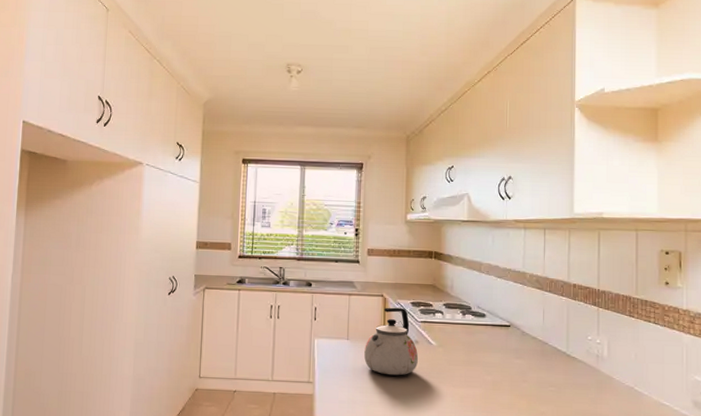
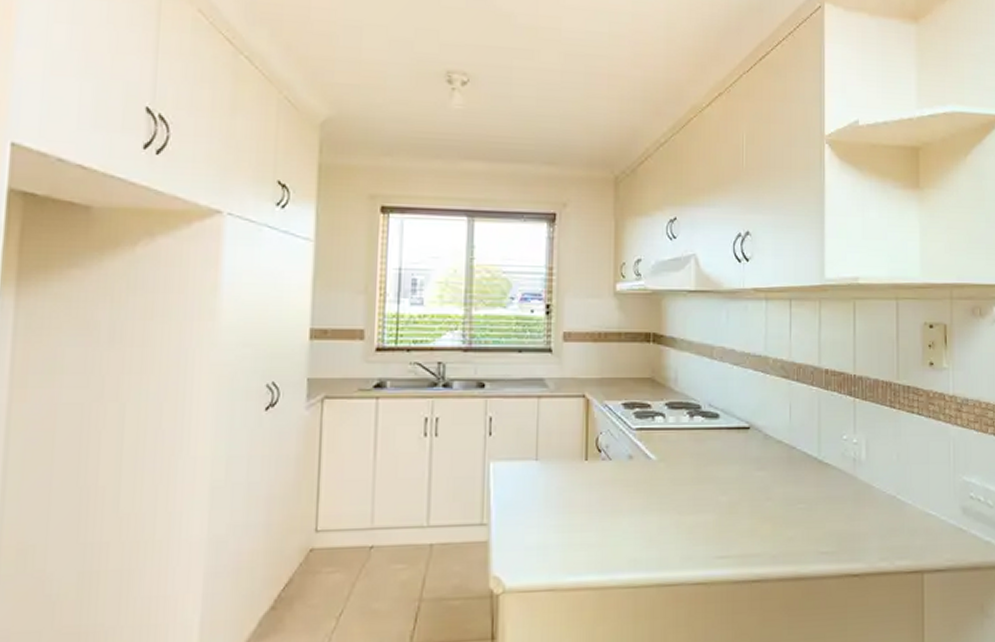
kettle: present [364,307,419,376] -> none [560,411,634,506]

